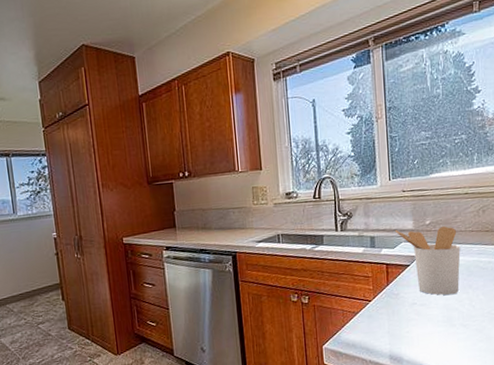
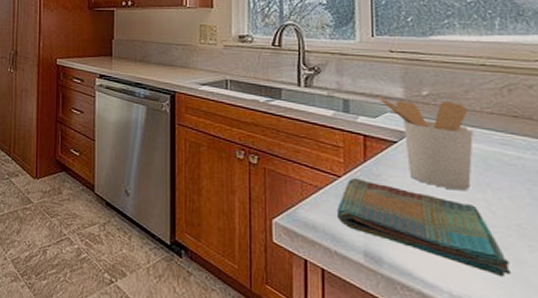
dish towel: none [369,299,485,353] -> present [336,177,512,277]

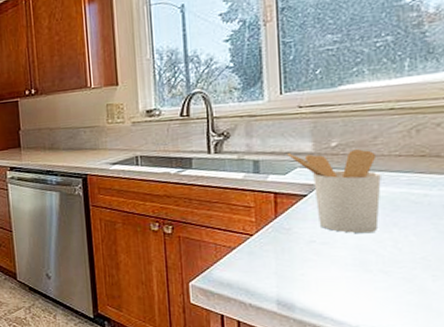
dish towel: present [336,177,512,277] -> none [250,234,416,307]

